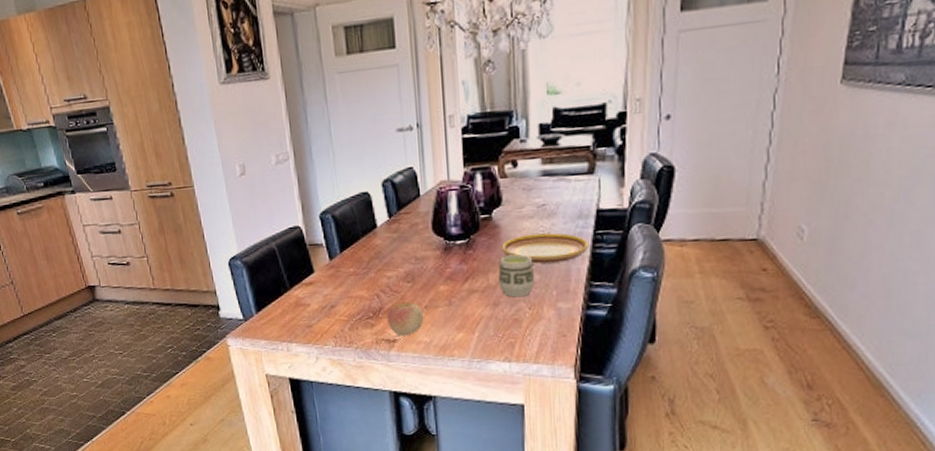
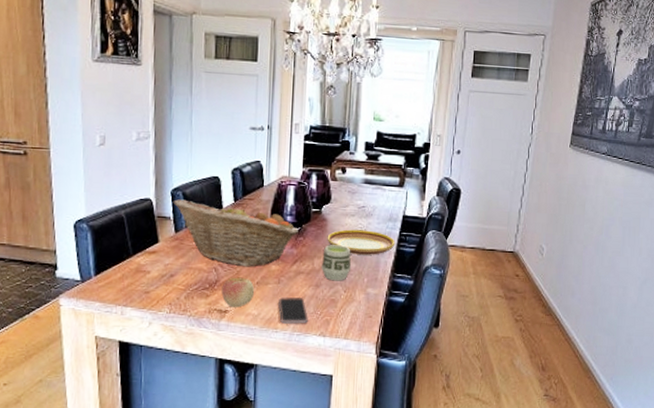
fruit basket: none [323,218,467,291] -> present [173,199,299,267]
smartphone: none [452,318,489,350] -> present [278,296,308,324]

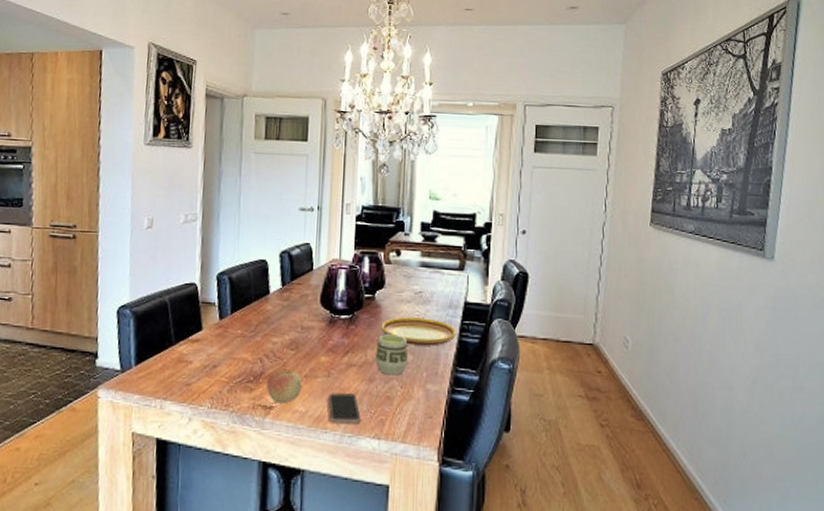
fruit basket: present [173,199,299,267] -> none [218,284,350,358]

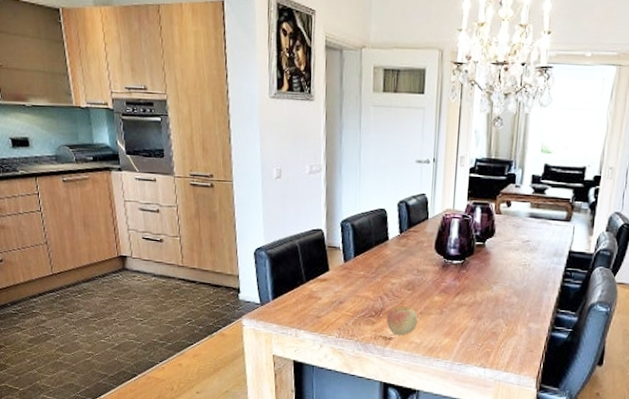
smartphone: present [328,392,361,424] -> none [440,328,469,354]
cup: present [375,334,409,376] -> none [484,278,514,315]
plate: present [381,317,457,346] -> none [490,263,560,290]

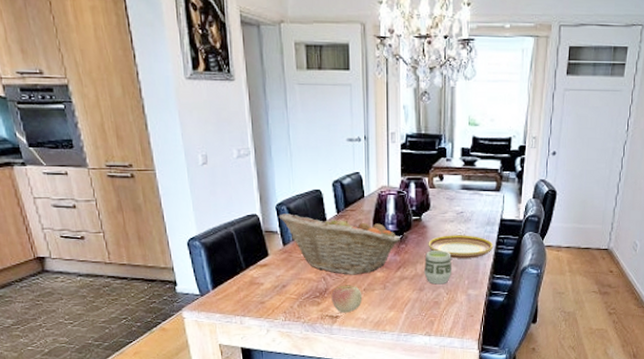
fruit basket: none [342,230,462,297] -> present [278,214,400,275]
cup: none [484,278,514,315] -> present [424,250,453,285]
plate: none [490,263,560,290] -> present [428,235,494,259]

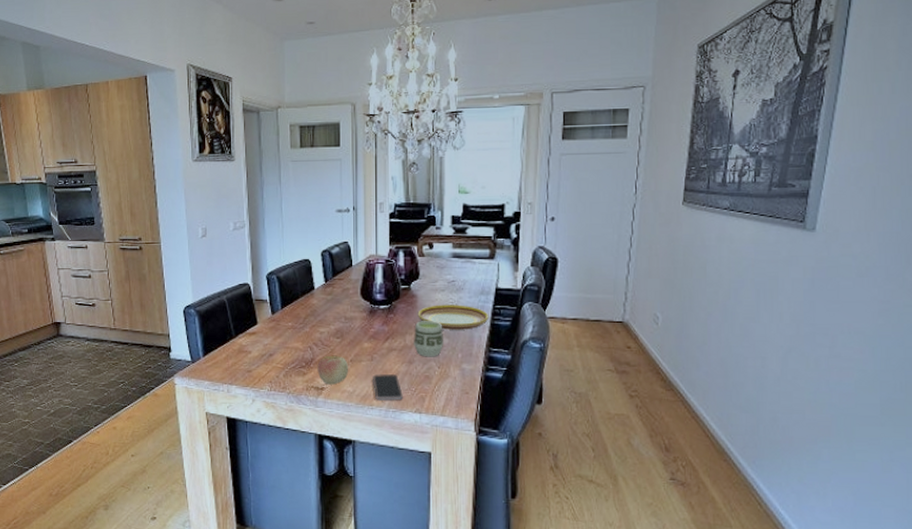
fruit basket: present [278,214,400,275] -> none [268,283,389,345]
smartphone: none [385,300,414,326] -> present [373,373,403,401]

